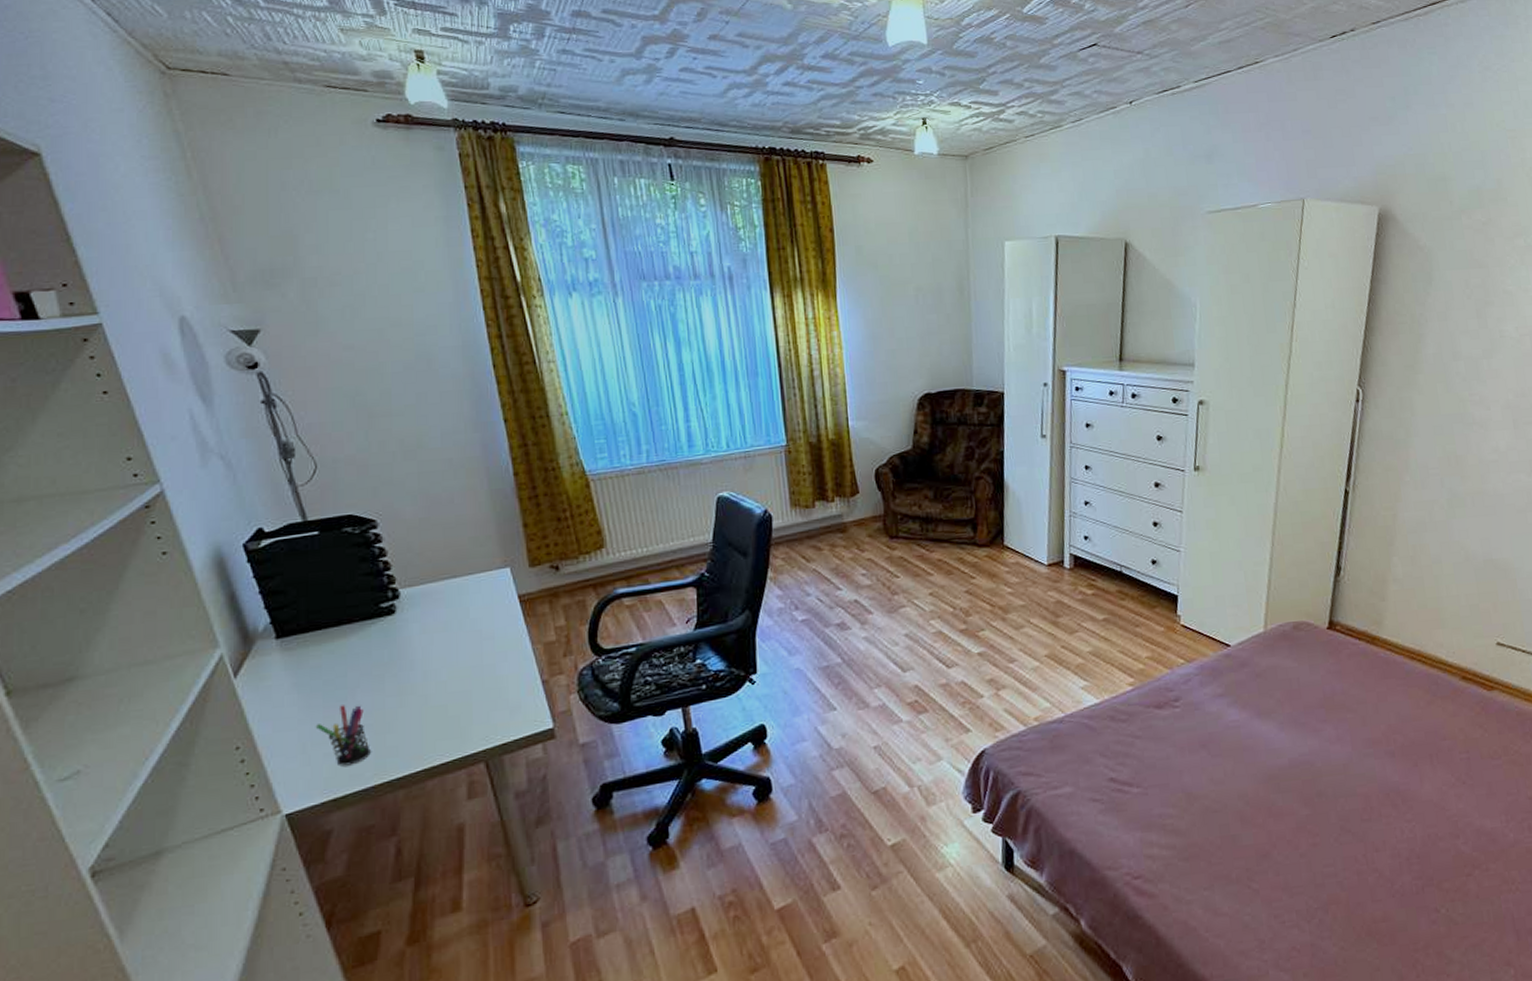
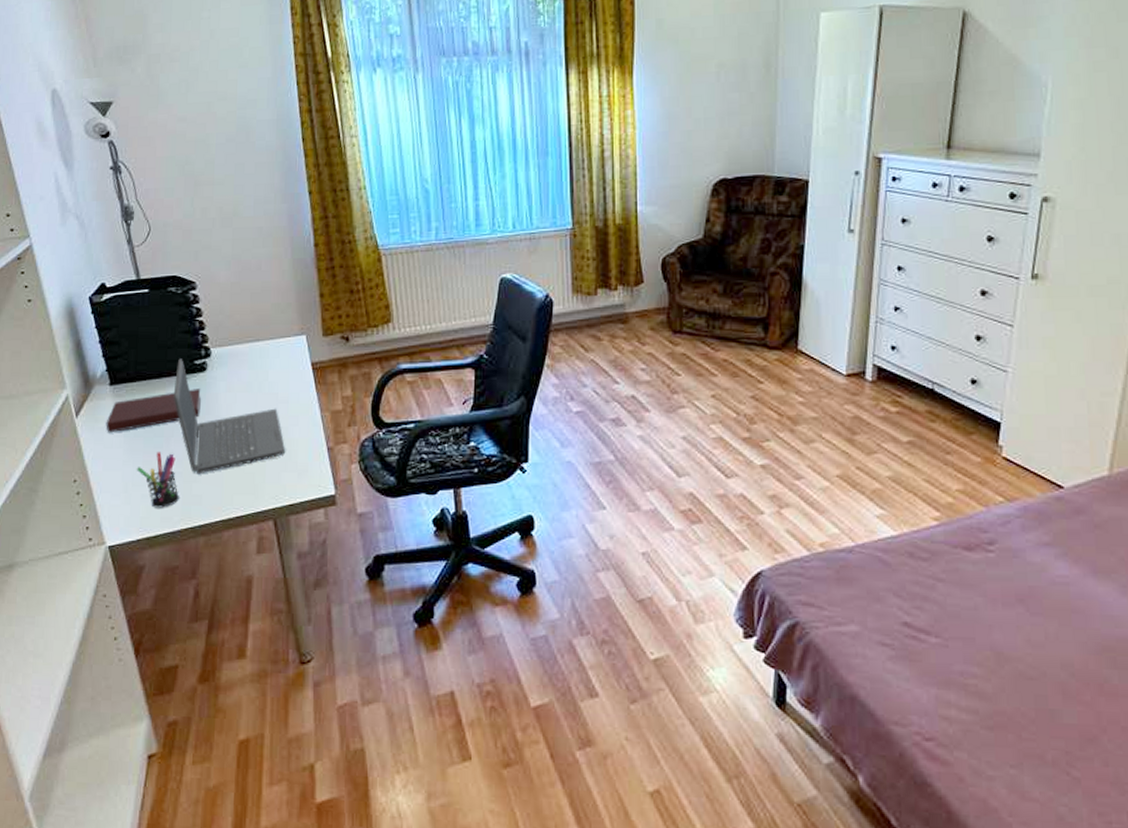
notebook: none [273,632,392,692] -> present [106,387,202,433]
laptop computer: none [356,603,495,725] -> present [173,358,286,475]

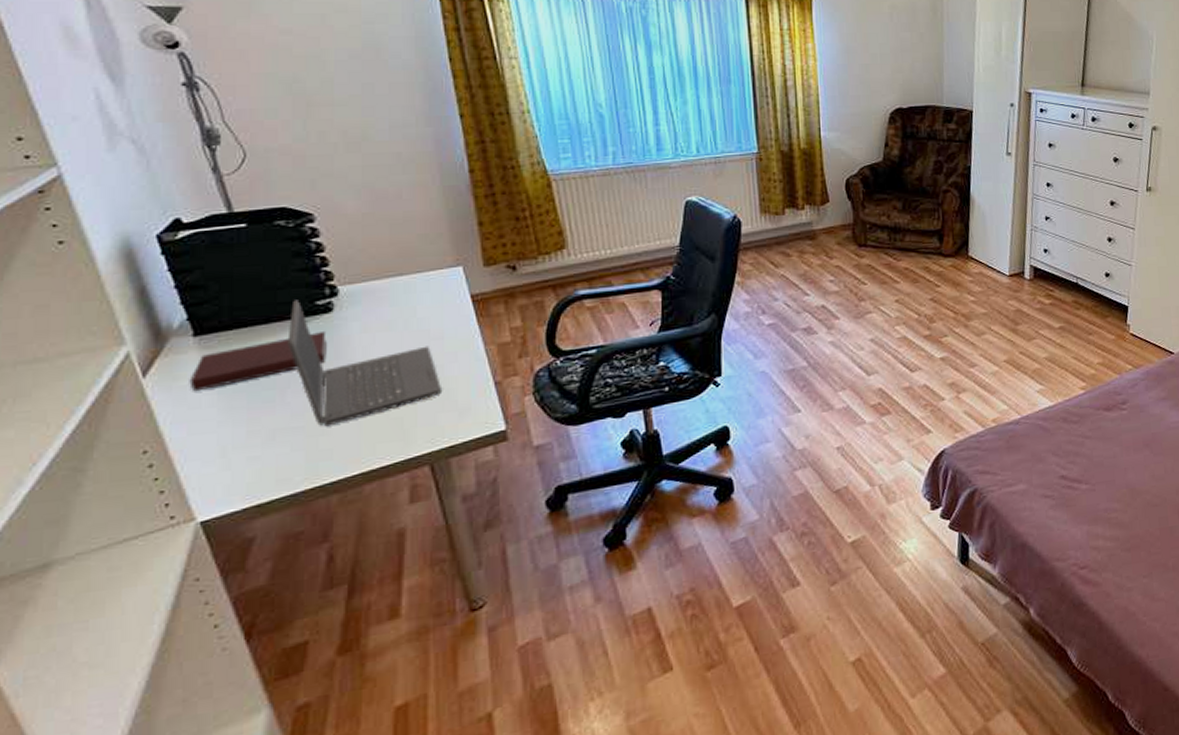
pen holder: present [136,452,180,508] -> none [237,406,303,471]

